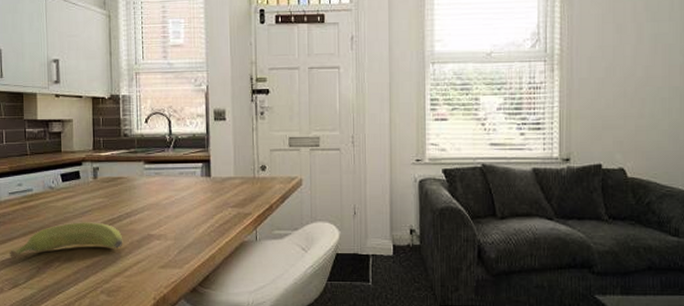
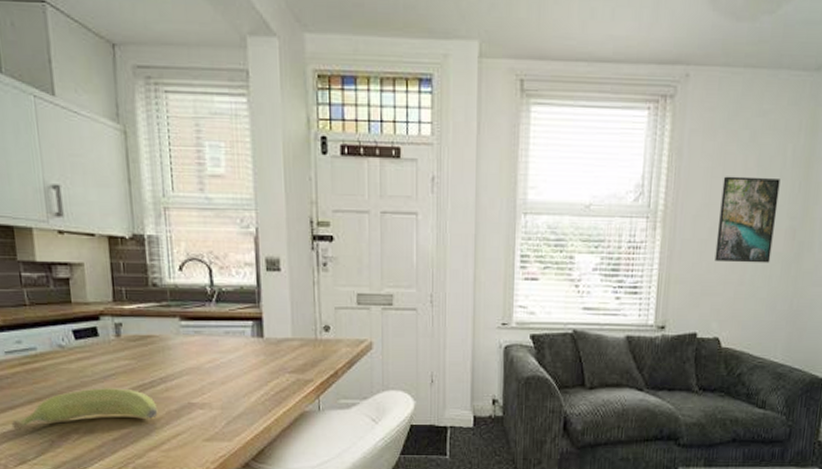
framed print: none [613,20,670,98] -> present [714,176,781,263]

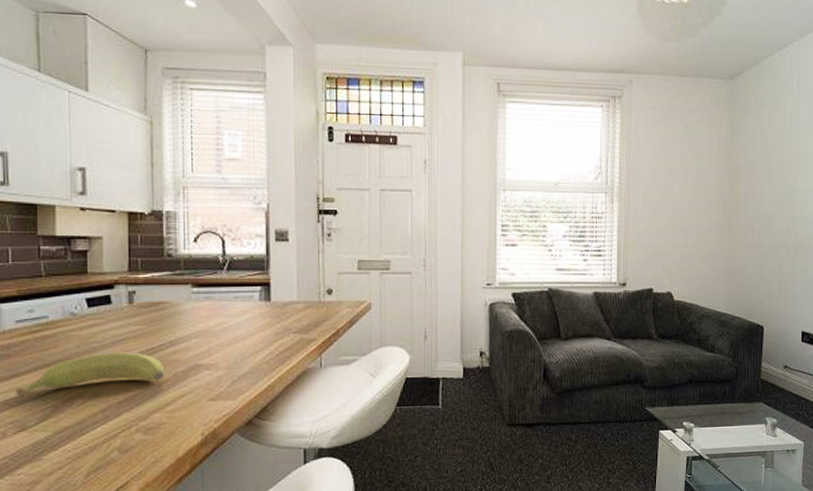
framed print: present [714,176,781,263] -> none [663,159,710,229]

